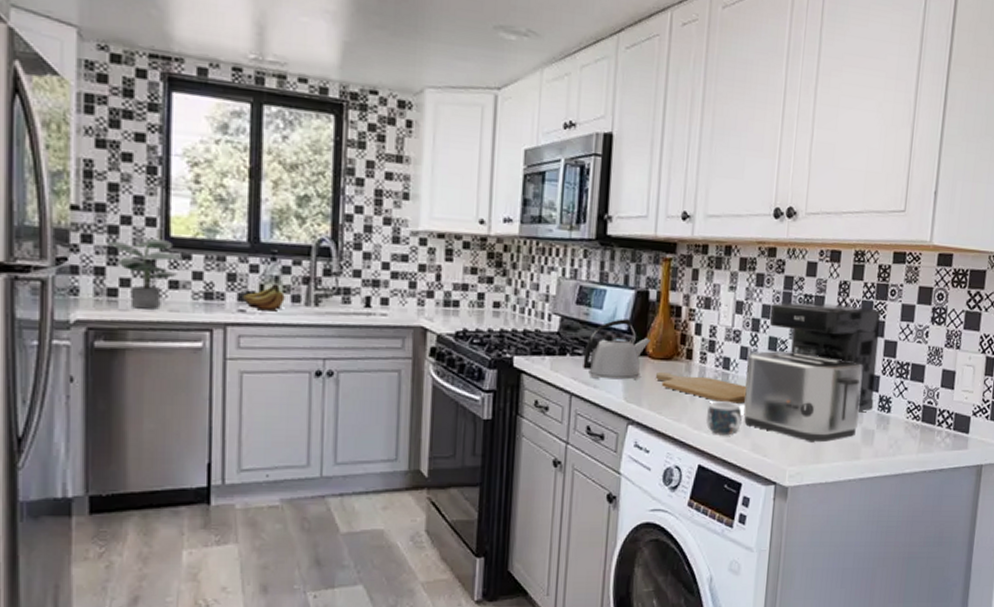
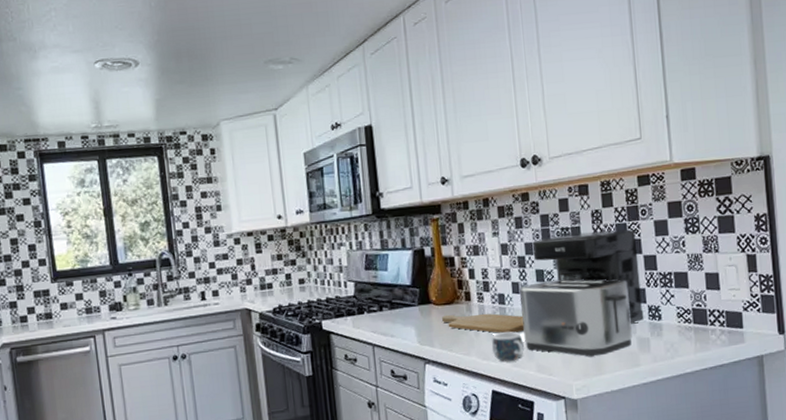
potted plant: present [106,238,183,309] -> none [14,273,67,329]
fruit: present [241,283,285,312] -> none [112,293,143,316]
kettle: present [583,319,652,381] -> none [378,275,433,330]

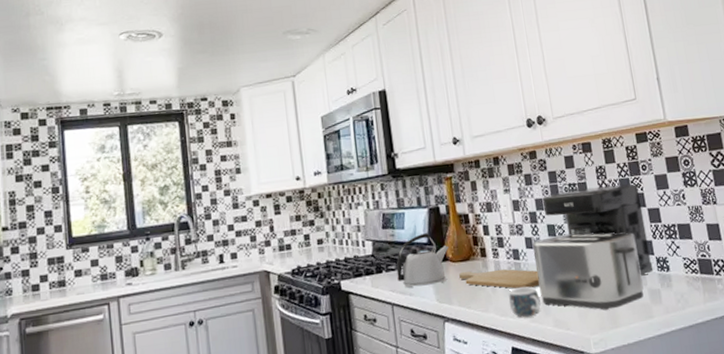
kettle: none [378,275,433,330] -> present [396,233,450,289]

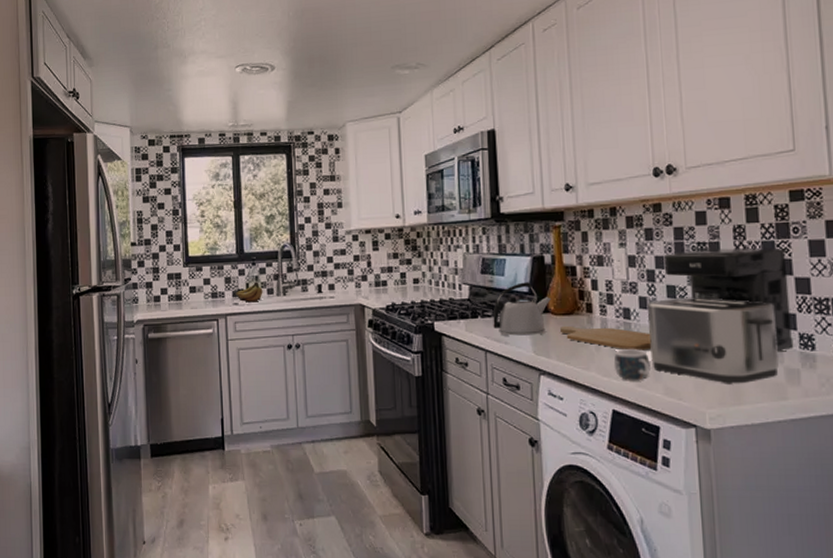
fruit: none [128,258,160,281] -> present [235,282,263,303]

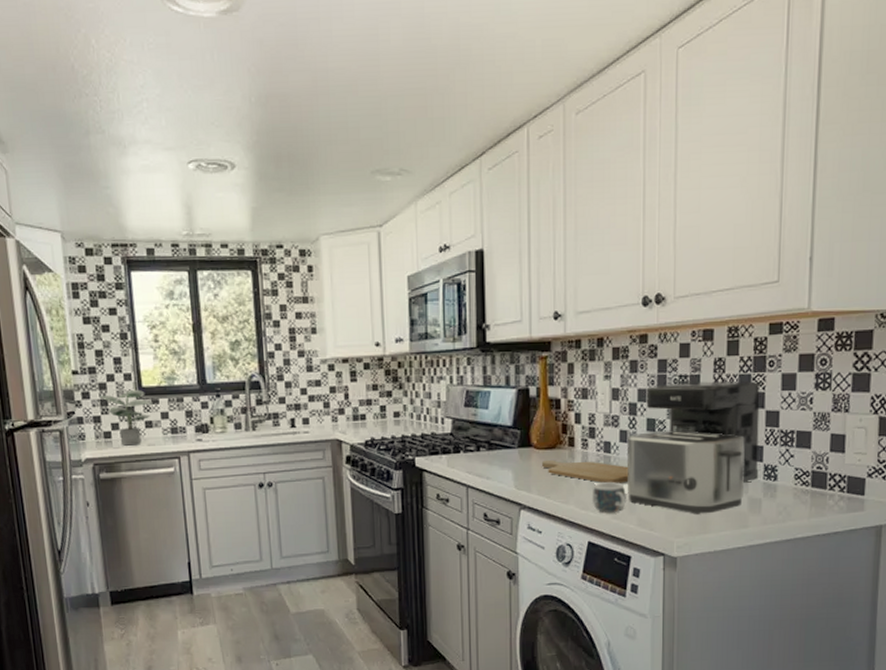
potted plant: none [152,258,197,309] -> present [99,389,153,446]
fruit: present [235,282,263,303] -> none [198,415,230,439]
kettle: present [493,282,552,337] -> none [475,415,535,472]

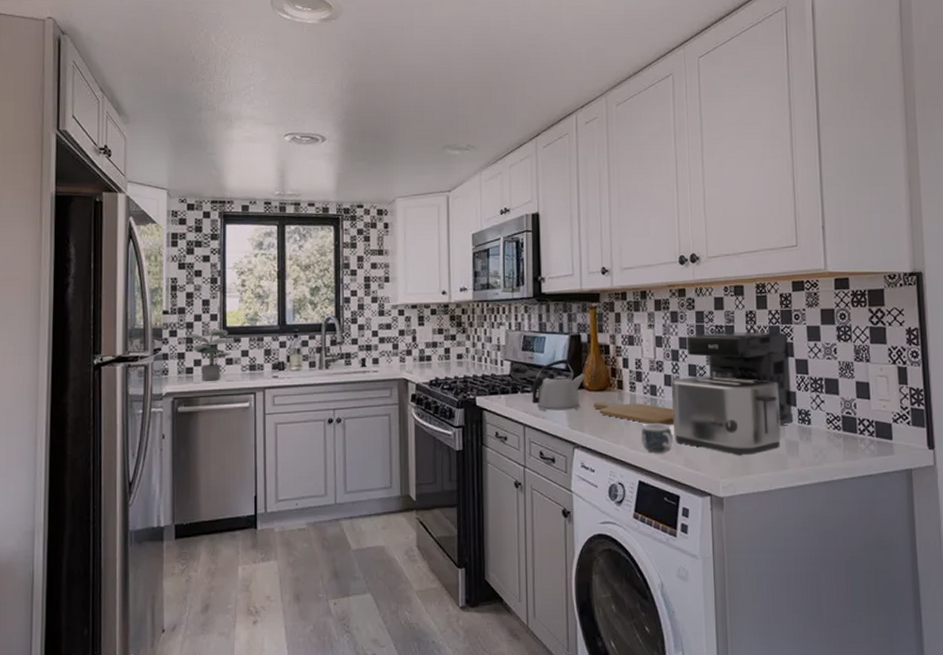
kettle: none [475,415,535,472] -> present [532,359,587,412]

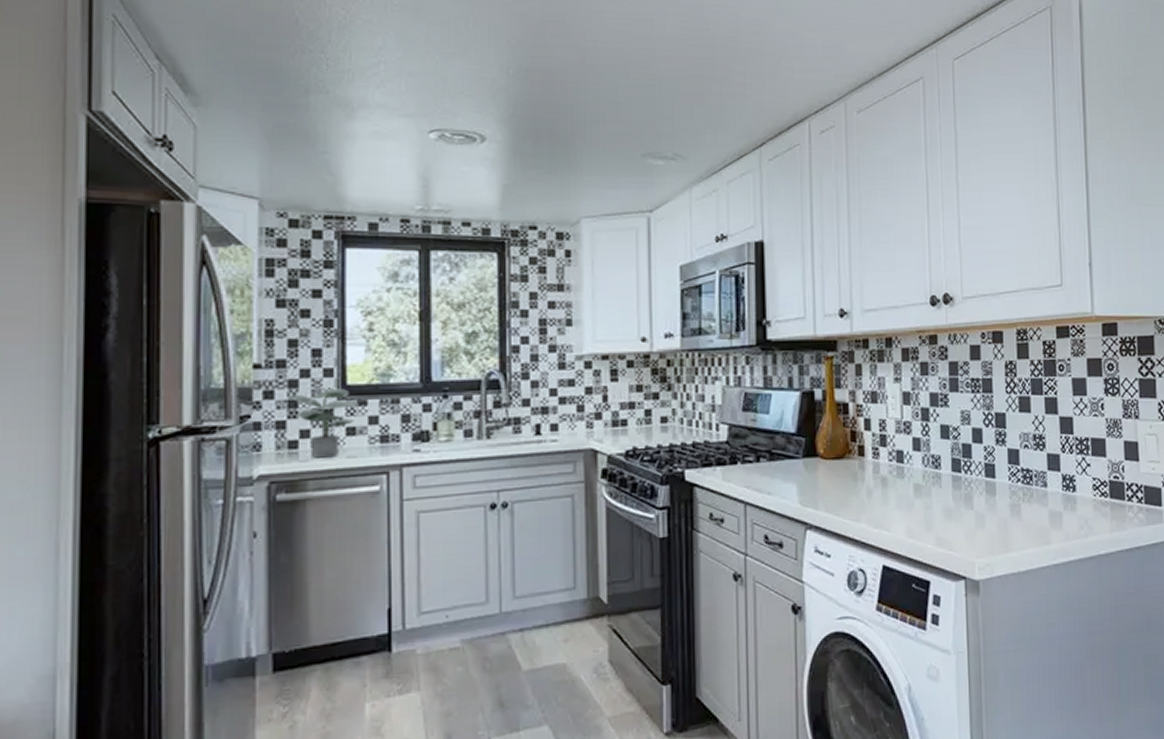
kettle: present [532,359,587,412] -> none [755,421,822,486]
chopping board: present [594,401,675,425] -> none [830,471,924,498]
mug: present [640,423,673,453] -> none [885,496,922,531]
toaster: present [671,375,781,456] -> none [920,437,1043,531]
coffee maker: present [686,331,794,426] -> none [938,385,1057,495]

